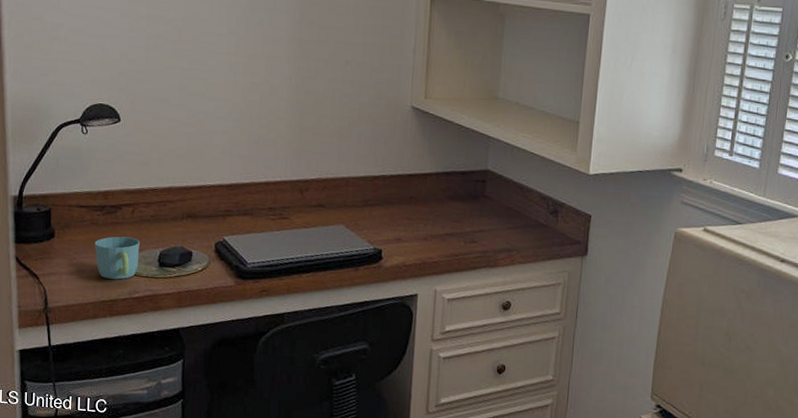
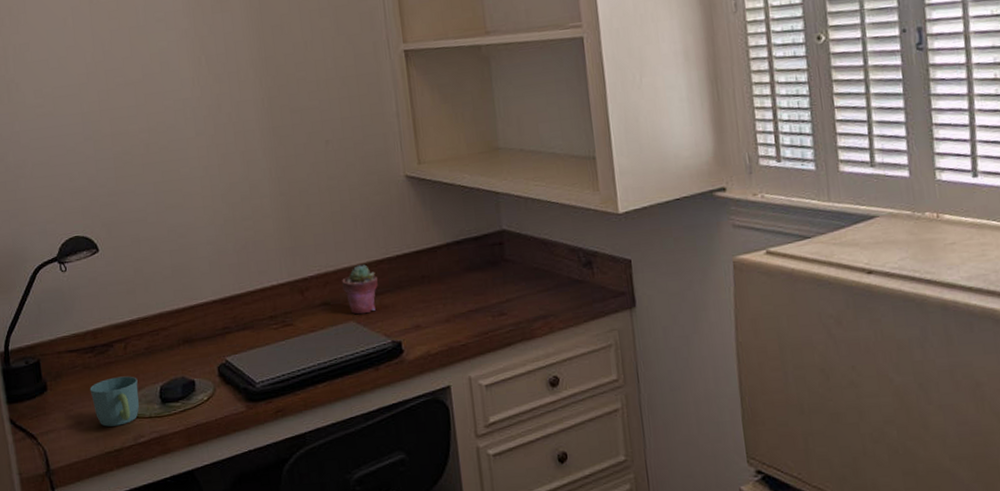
potted succulent: none [338,177,371,221] -> present [342,265,378,315]

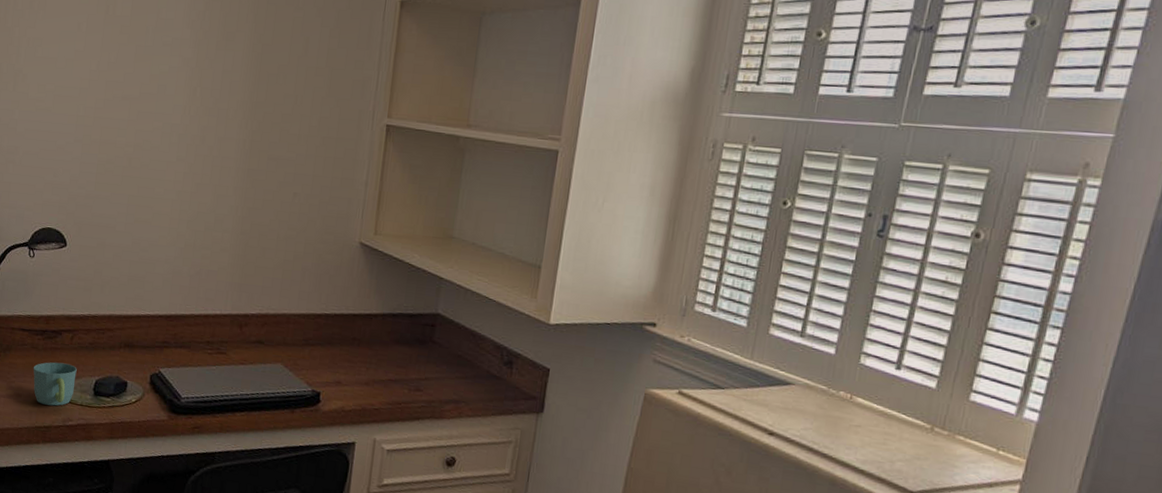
potted succulent: present [342,265,378,315] -> none [278,314,312,360]

